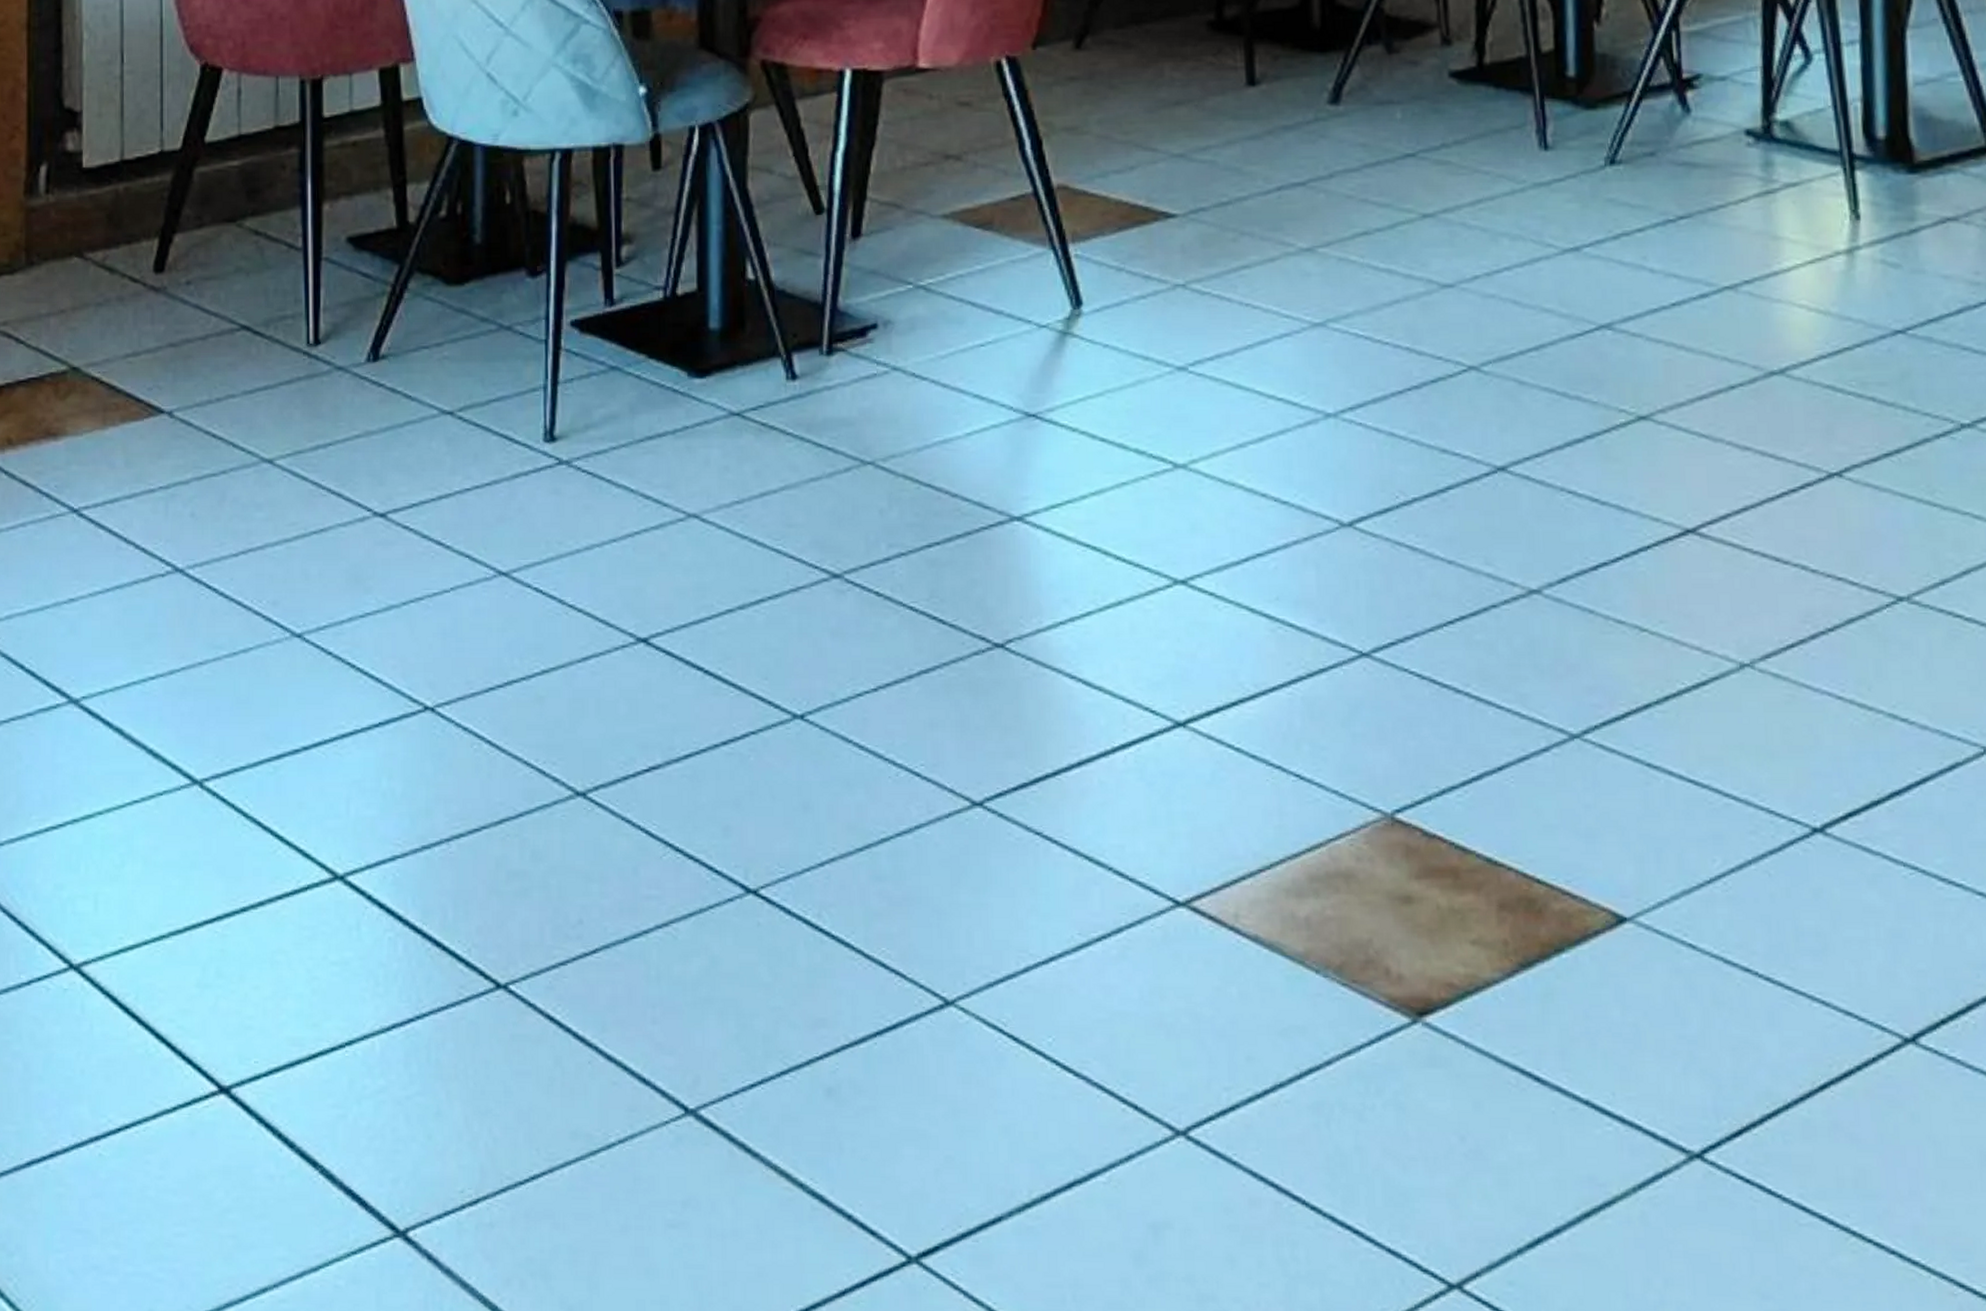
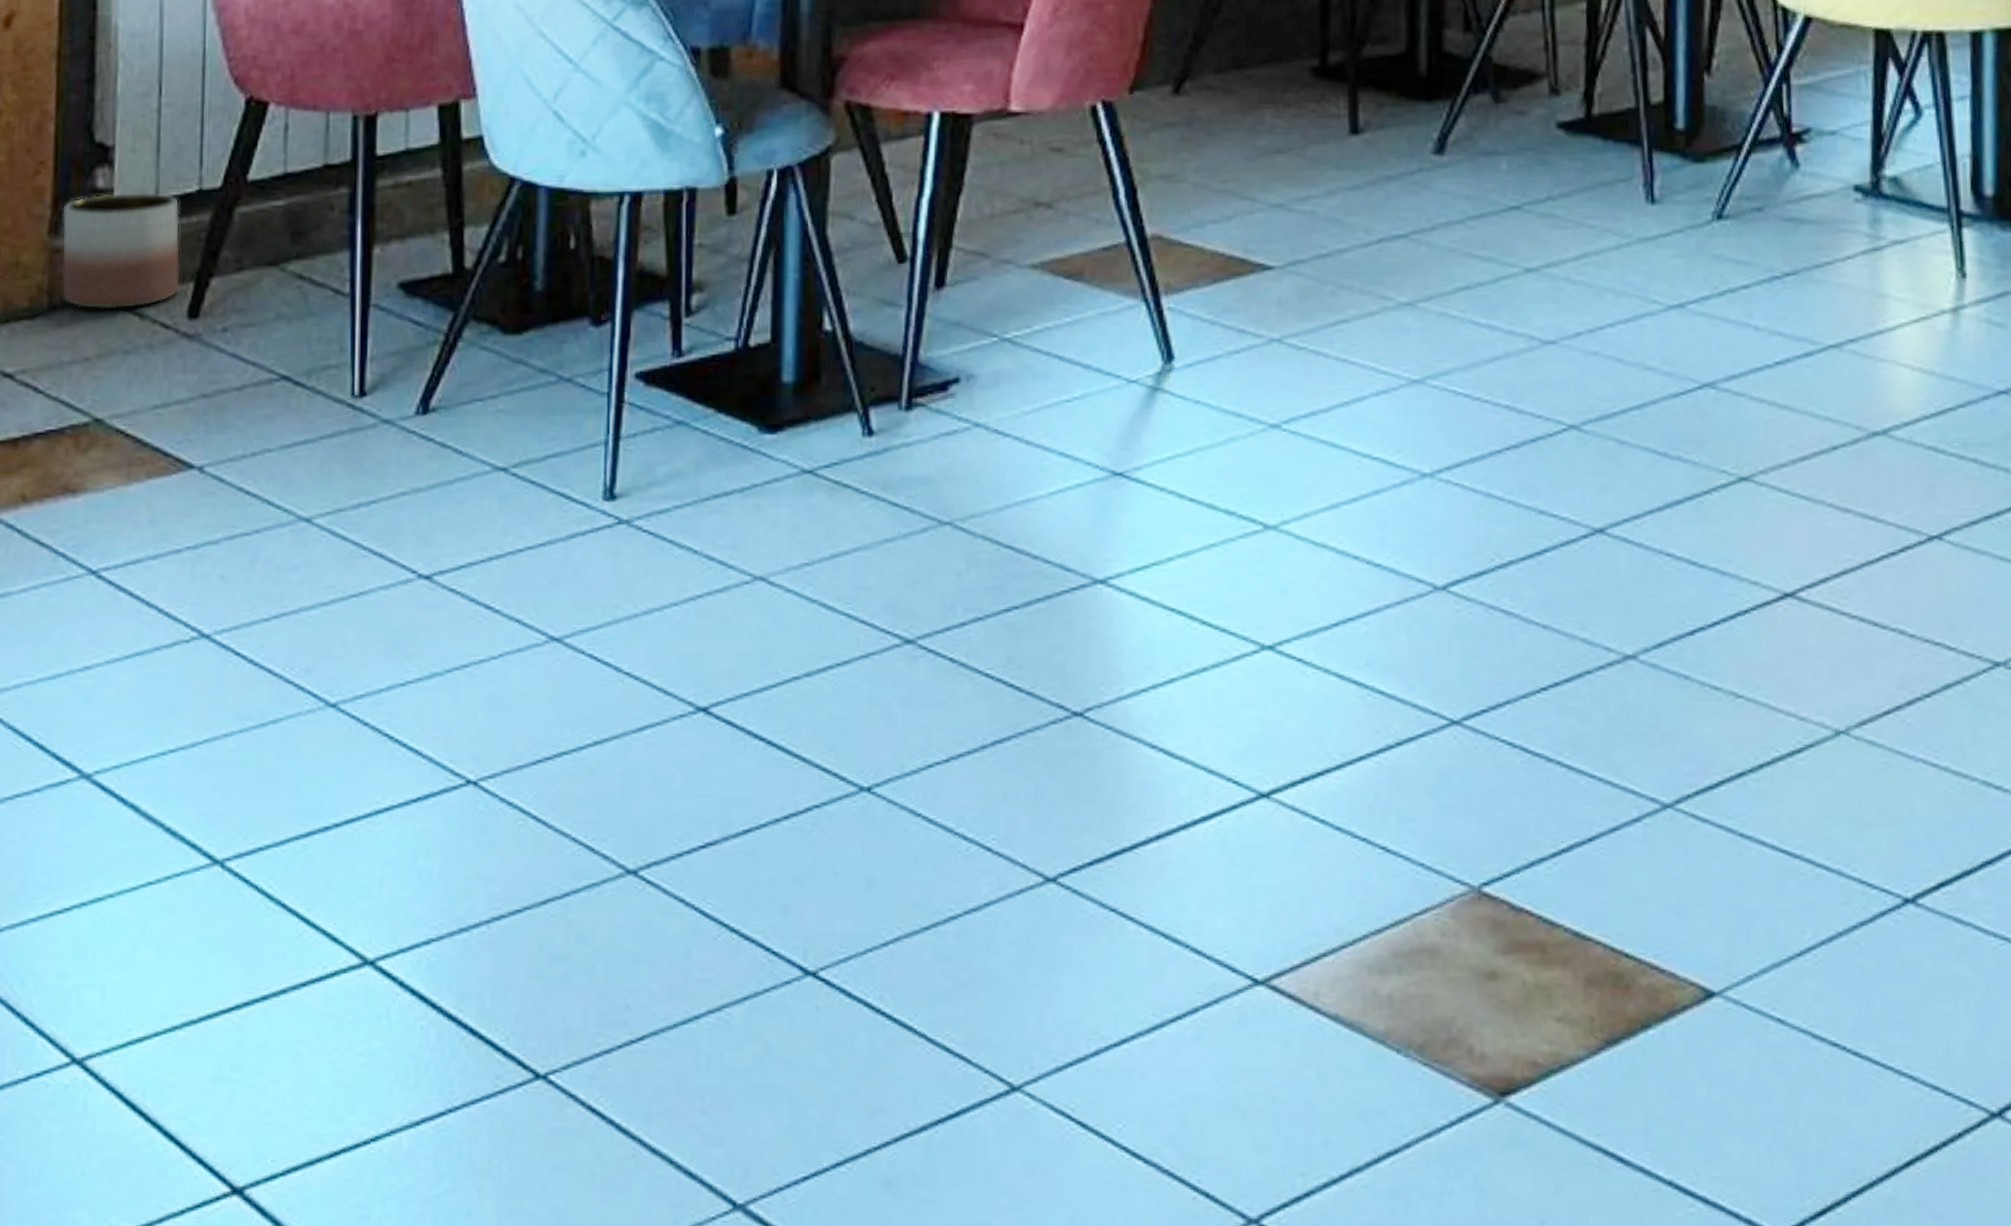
planter: none [36,154,146,265] -> present [61,191,181,310]

